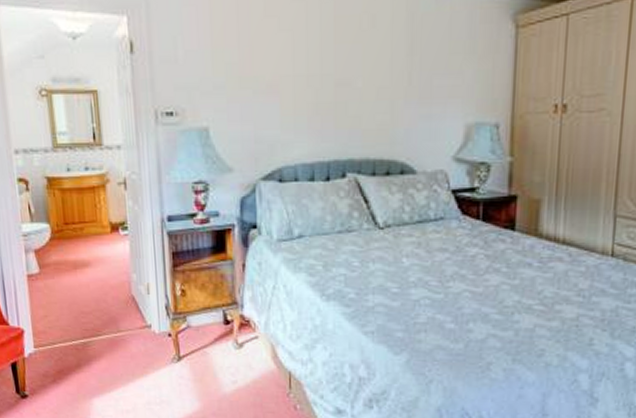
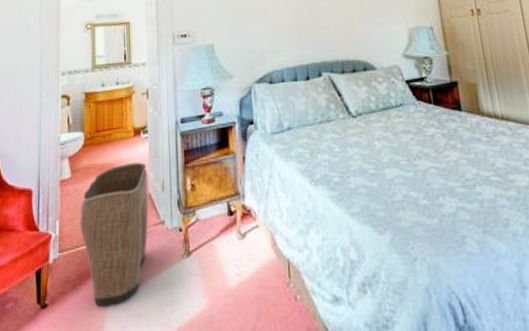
laundry basket: none [53,261,133,400] -> present [80,162,148,305]

